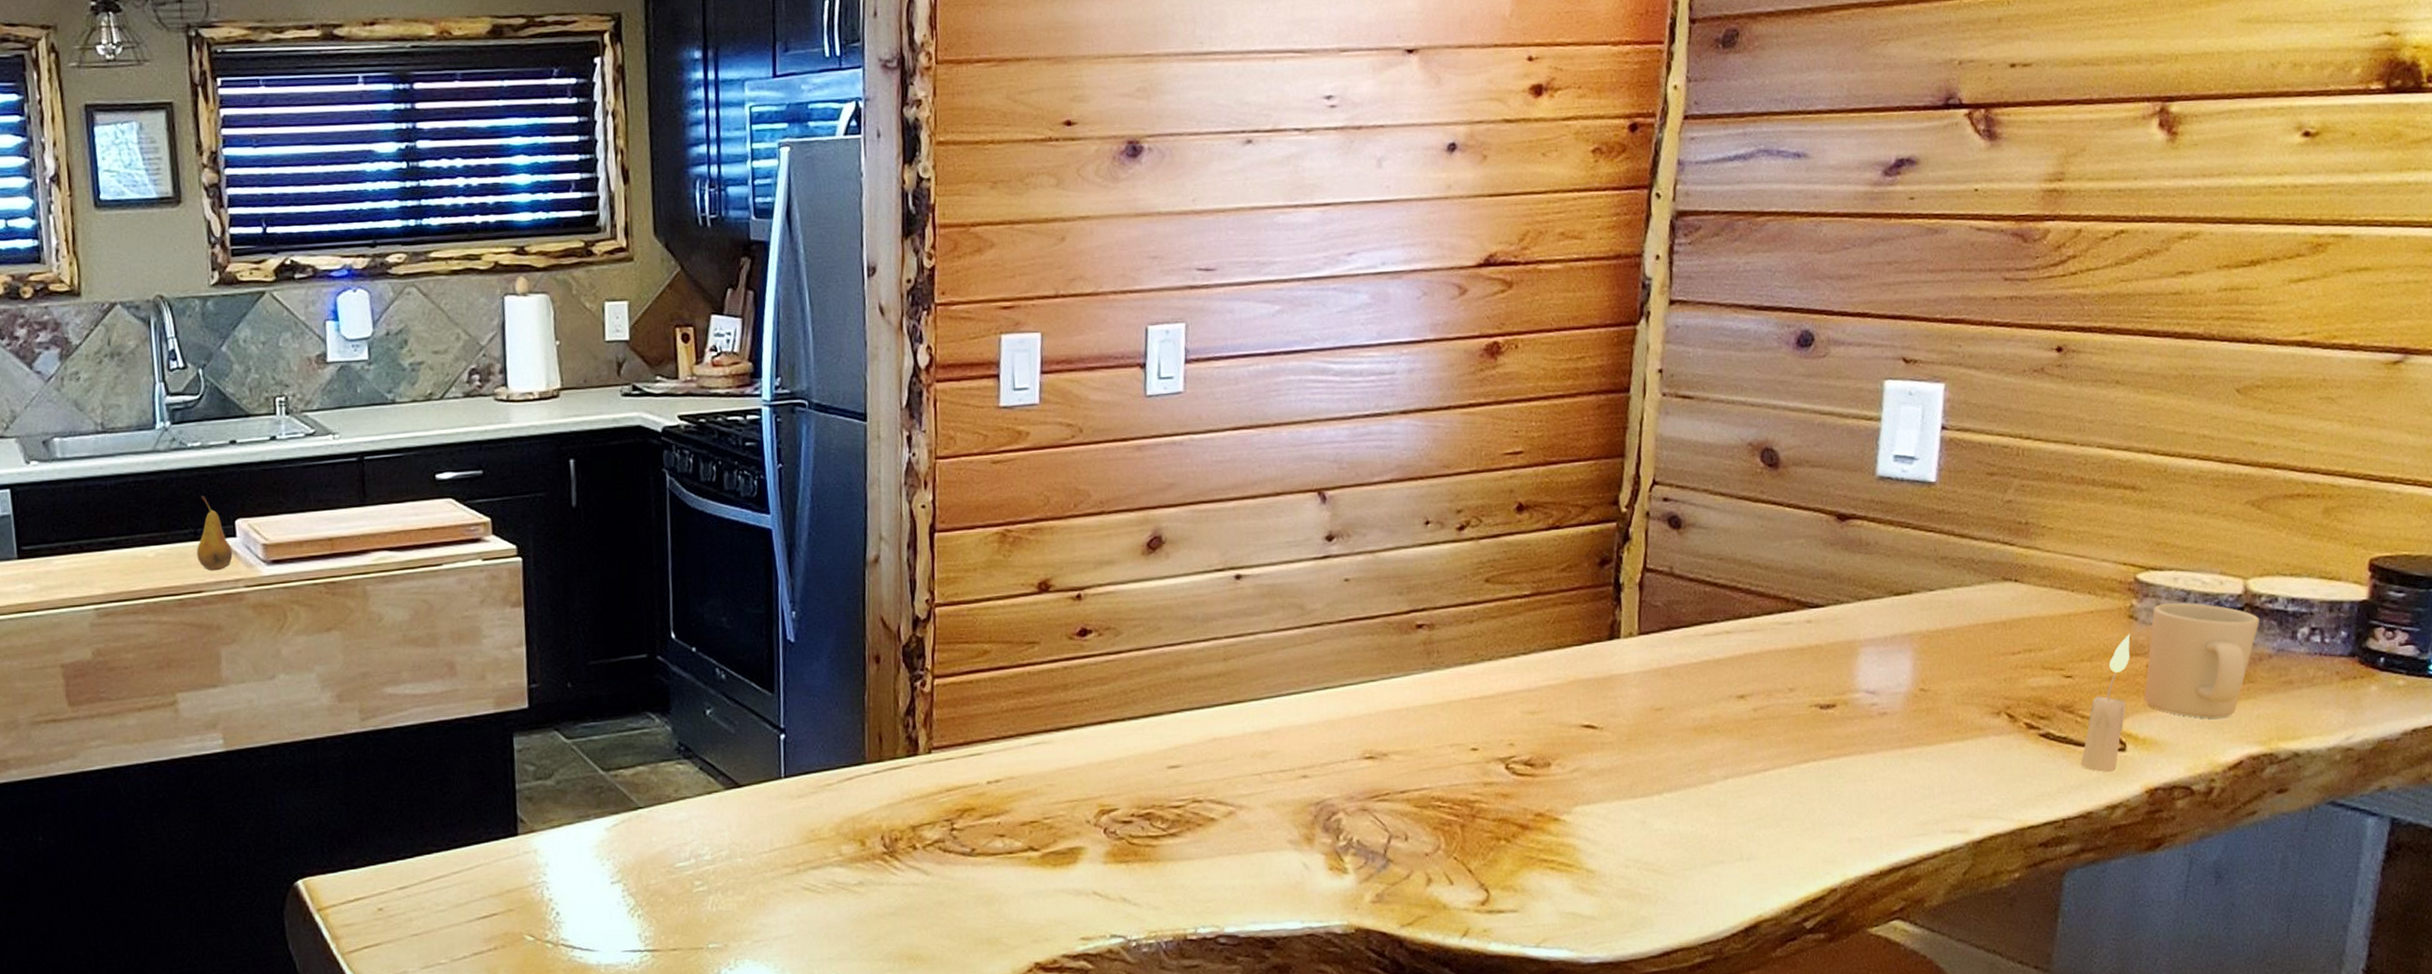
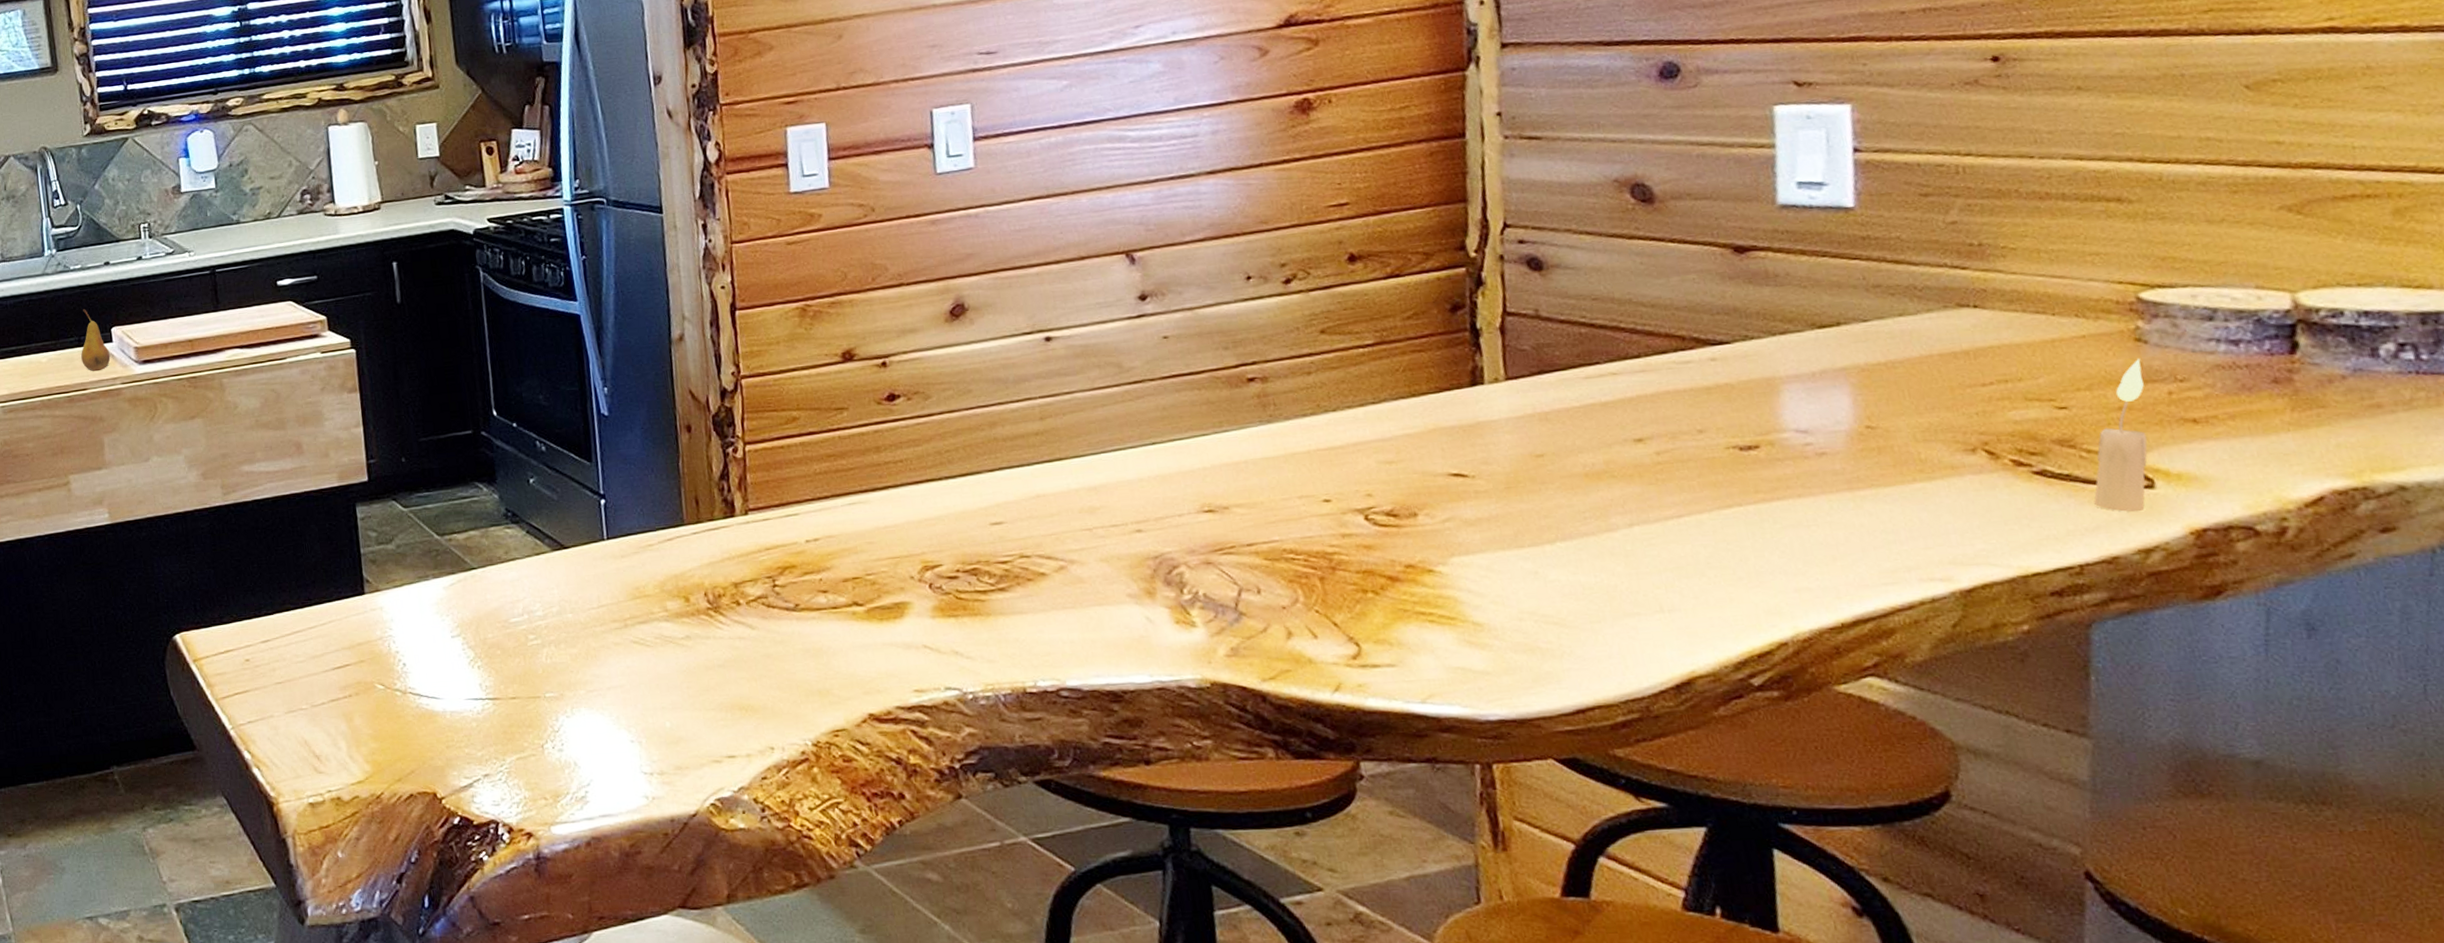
mug: present [2144,602,2259,718] -> none [2167,321,2322,449]

